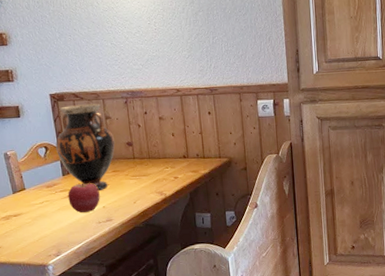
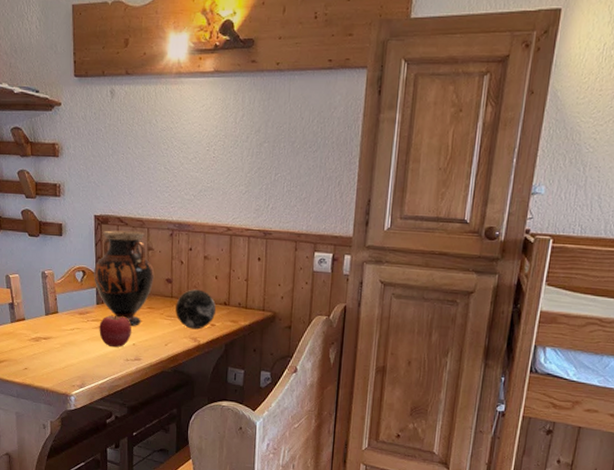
decorative orb: none [139,147,177,185] -> present [176,289,216,330]

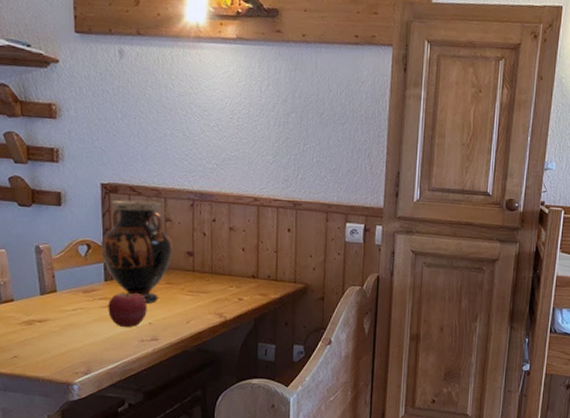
decorative orb: present [176,289,216,330] -> none [198,262,243,305]

